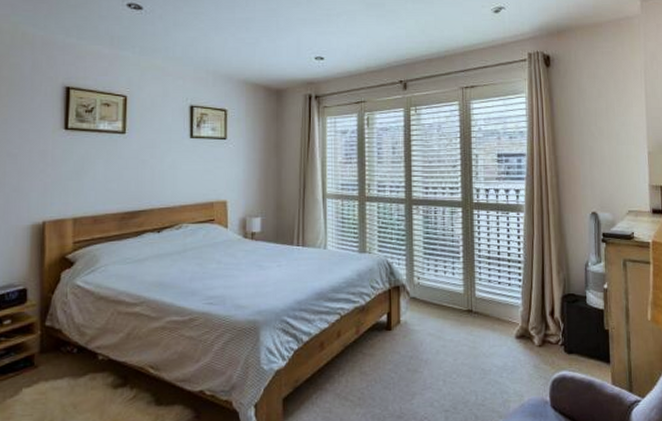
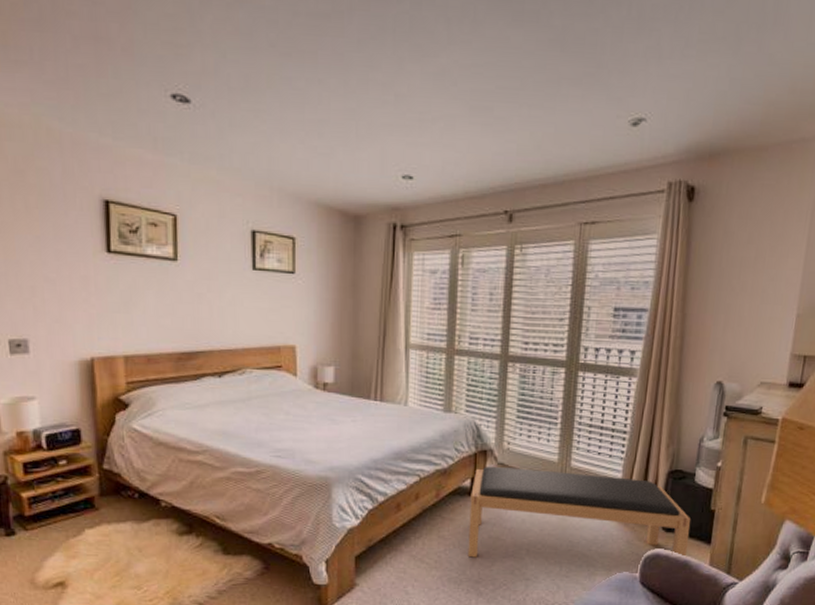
bench: none [388,300,591,392] -> present [467,466,691,558]

